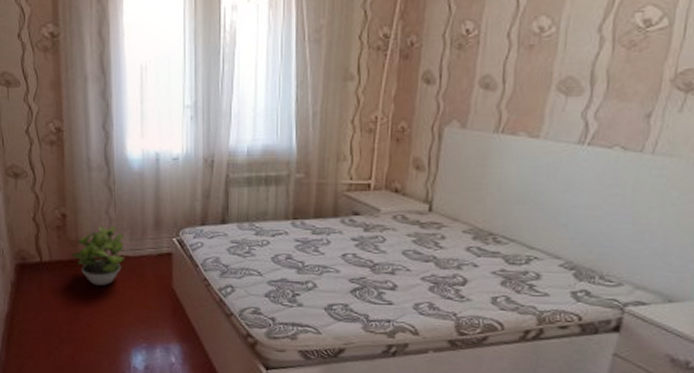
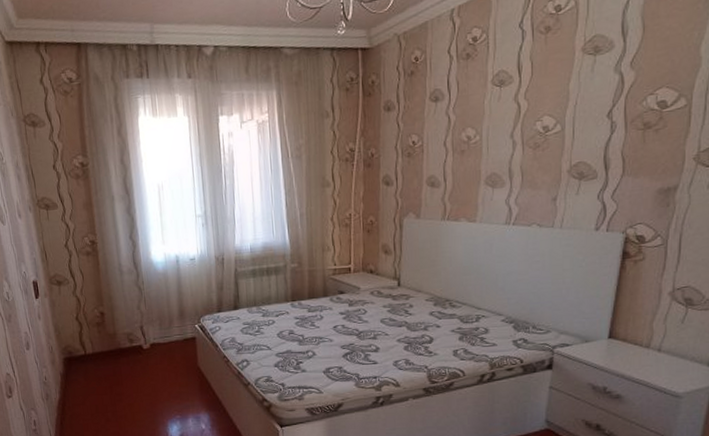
potted plant: present [71,226,124,285] -> none [111,319,156,370]

